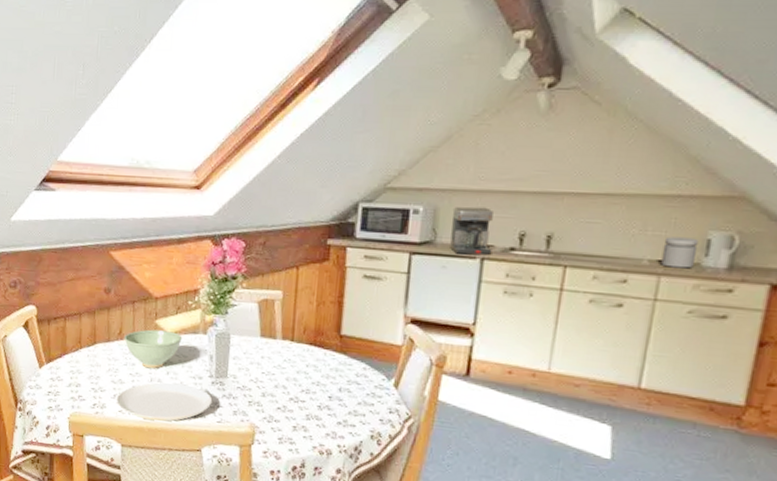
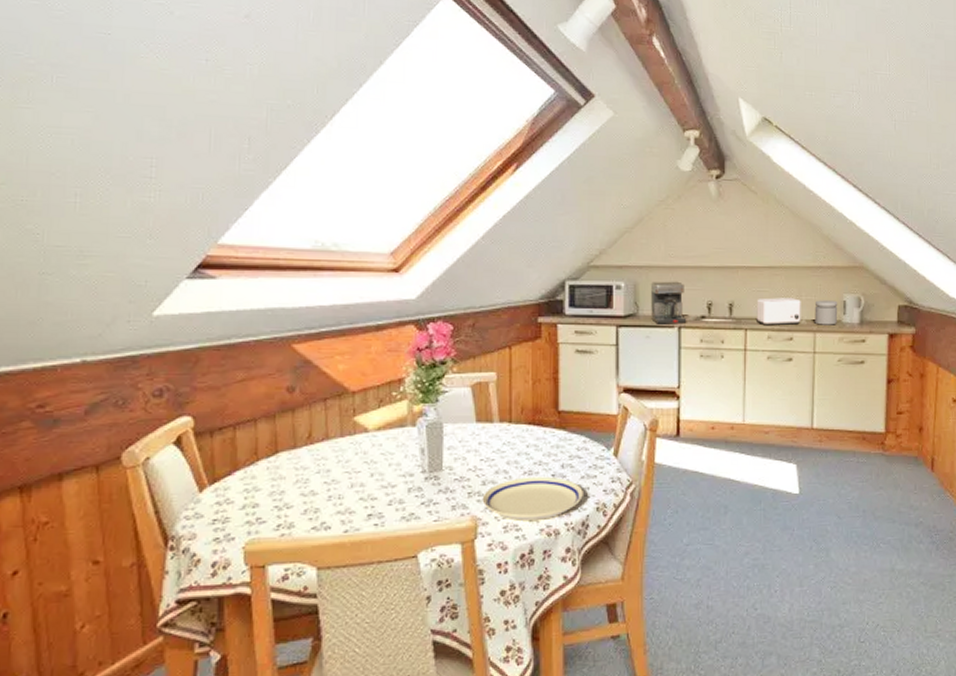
plate: present [117,382,213,422] -> none [309,485,427,533]
bowl: present [124,329,183,369] -> none [315,428,388,473]
plate: none [261,395,359,439] -> present [482,476,583,522]
toaster: none [581,231,645,265] -> present [757,298,801,326]

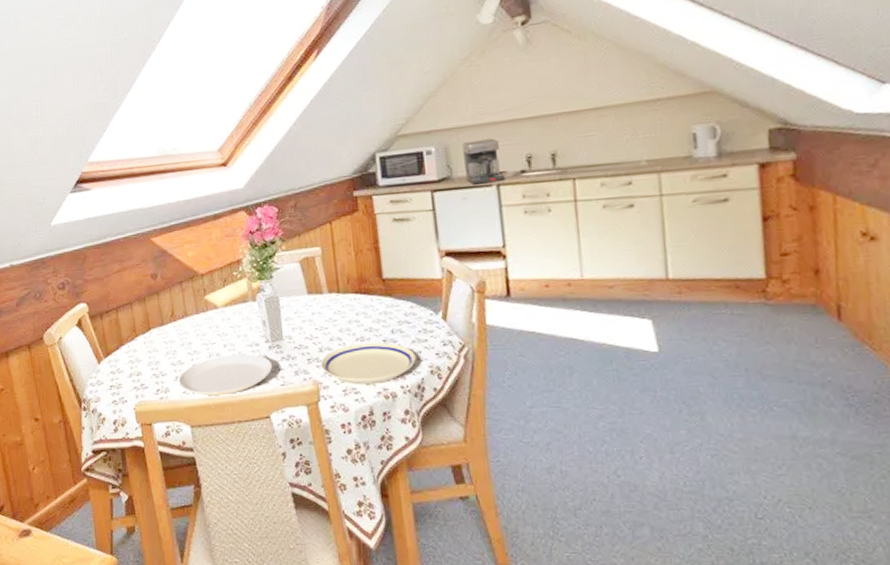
plate: none [309,485,427,533] -> present [179,353,273,397]
toaster: present [757,298,801,326] -> none [583,138,640,173]
jar: present [814,300,838,325] -> none [655,134,687,164]

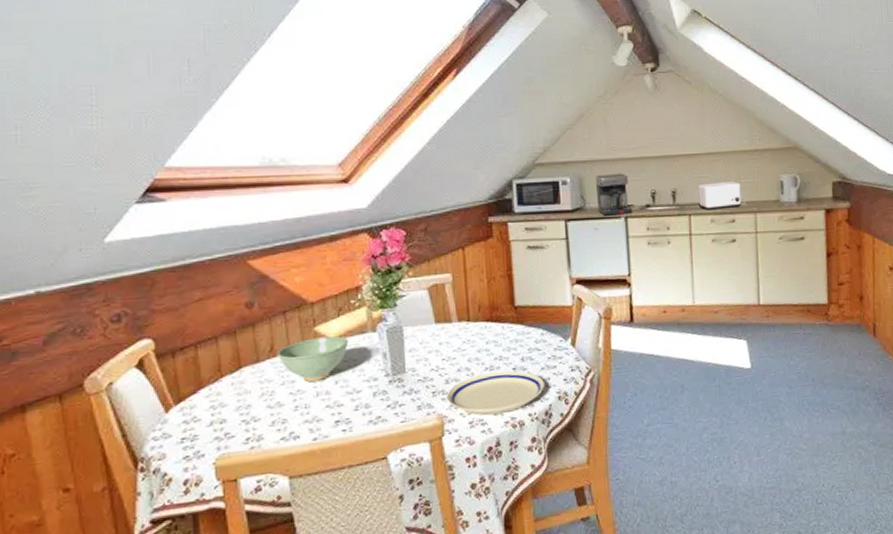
bowl: none [177,304,234,345] -> present [277,336,349,383]
plate: present [179,353,273,397] -> none [277,389,393,441]
toaster: none [583,138,640,173] -> present [698,182,742,210]

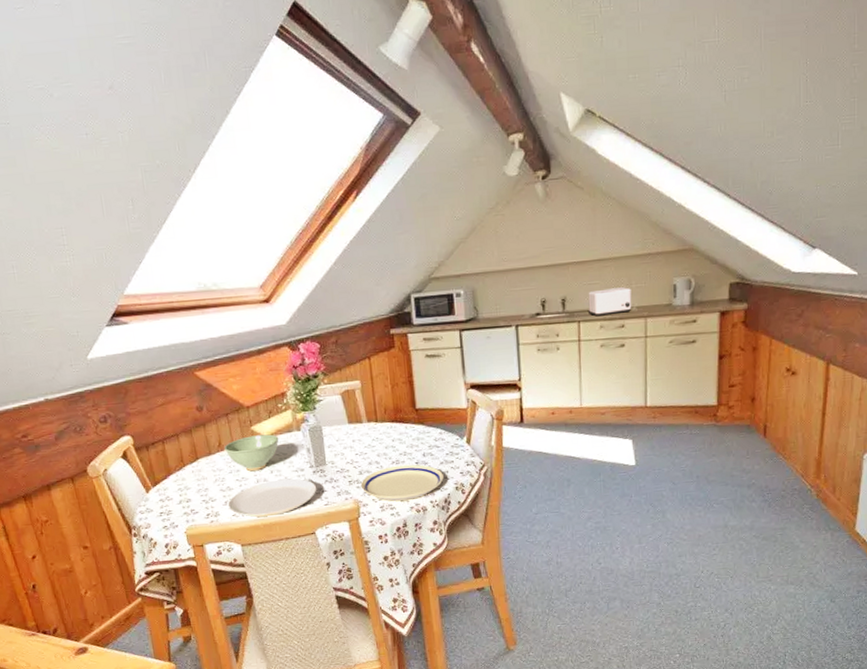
plate: none [277,389,393,441] -> present [228,478,317,518]
coffee maker: present [595,173,633,216] -> none [487,283,523,325]

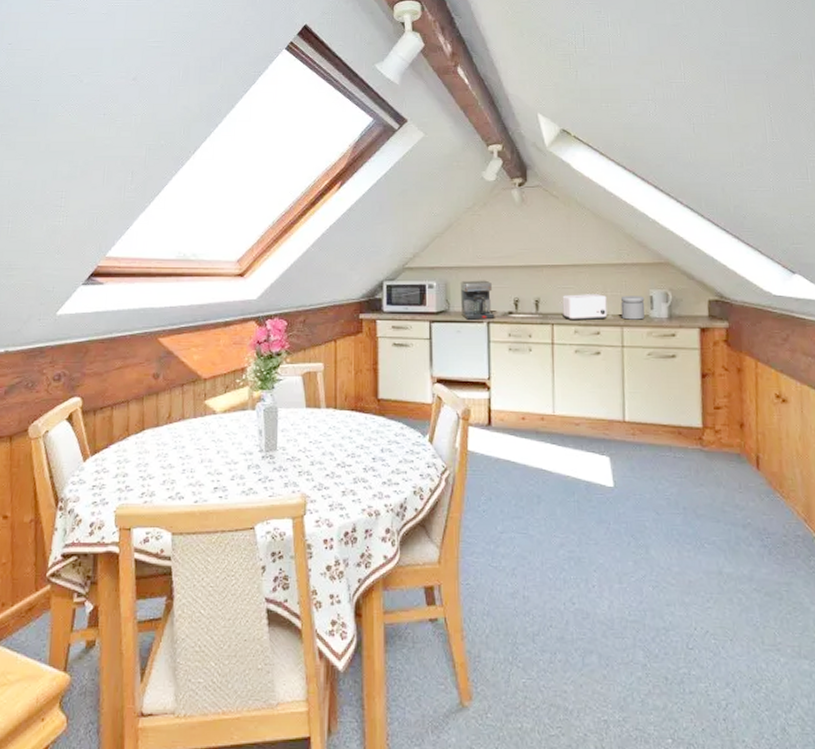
bowl: present [224,434,279,472] -> none [173,410,232,450]
plate: present [228,478,317,518] -> none [166,461,264,503]
plate: present [360,464,444,502] -> none [311,459,401,502]
coffee maker: none [487,283,523,325] -> present [460,280,495,320]
jar: none [644,285,669,311] -> present [620,296,645,320]

